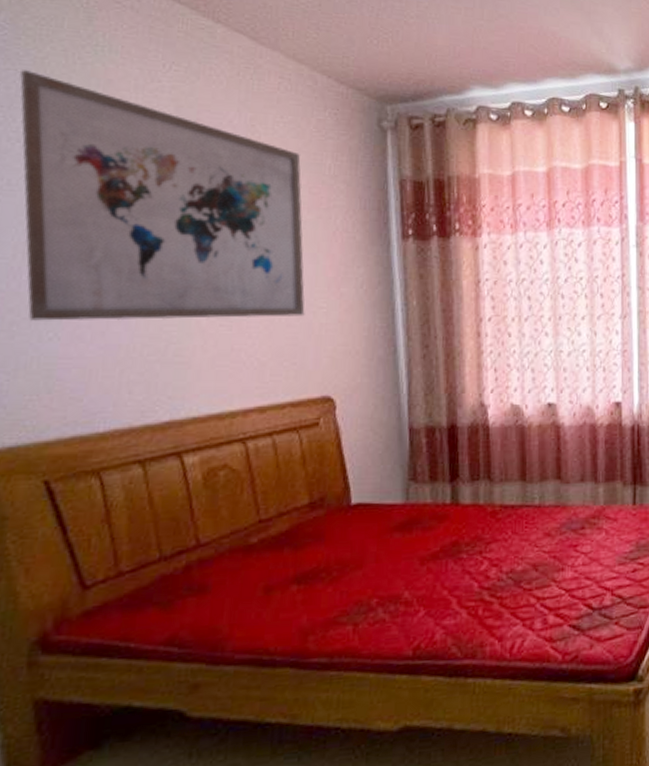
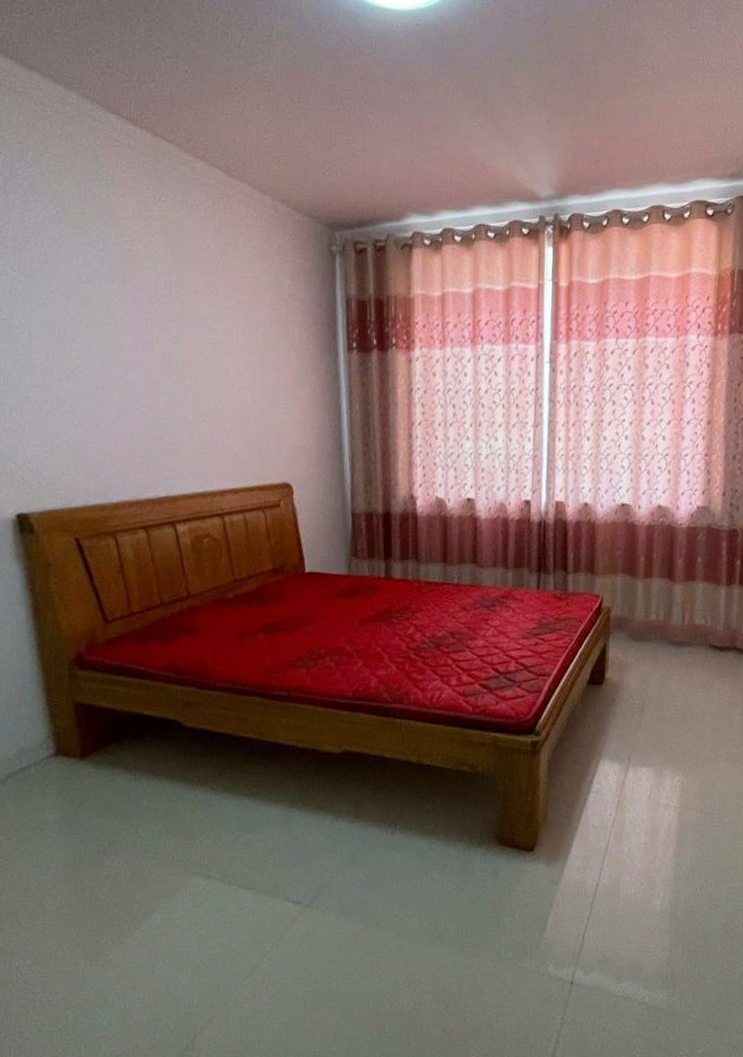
wall art: present [20,70,305,321] -> none [45,201,269,415]

